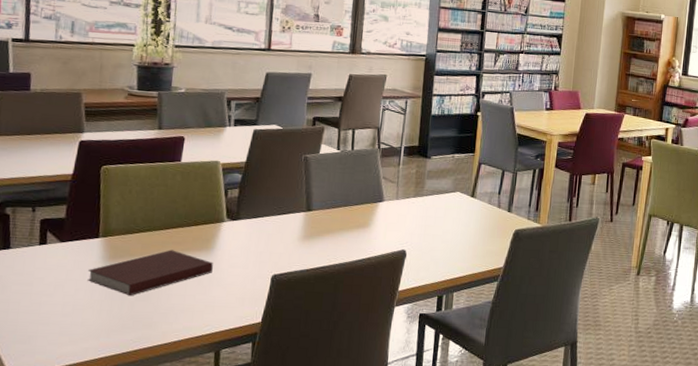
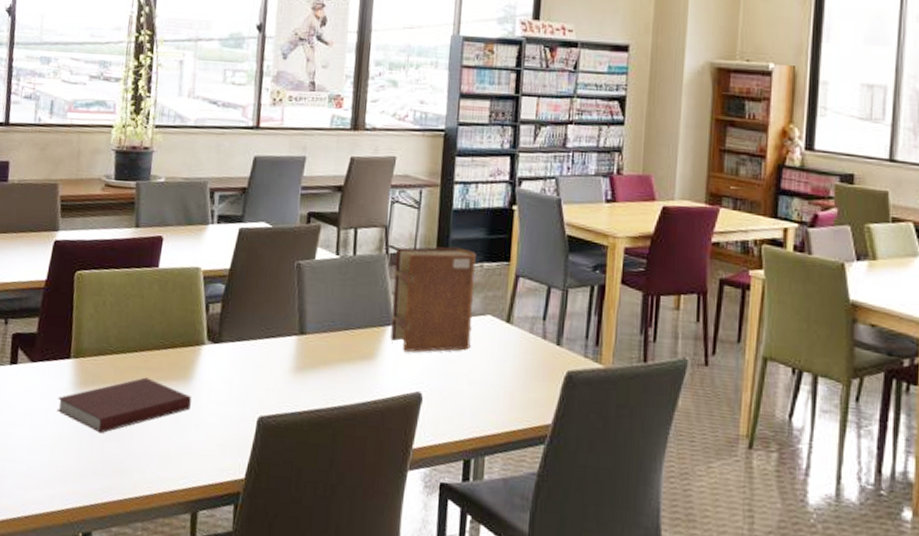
book: none [381,143,449,222] -> present [390,246,476,353]

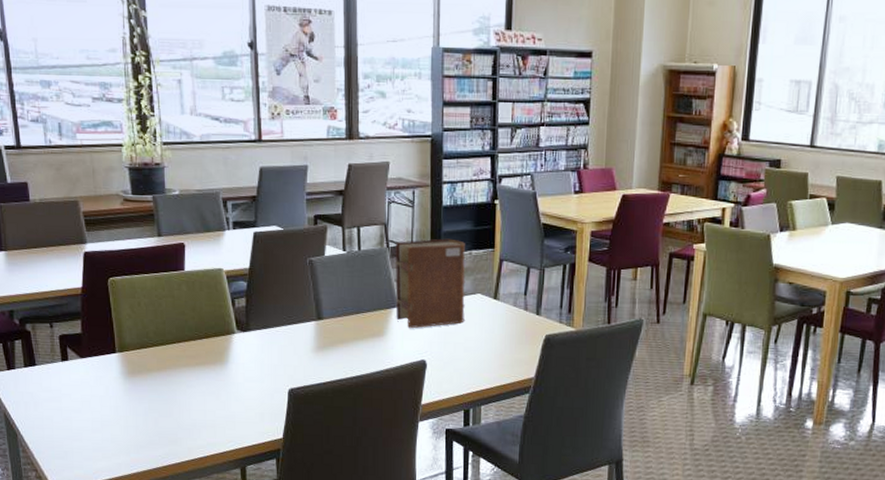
notebook: present [56,377,191,433] -> none [110,364,229,411]

